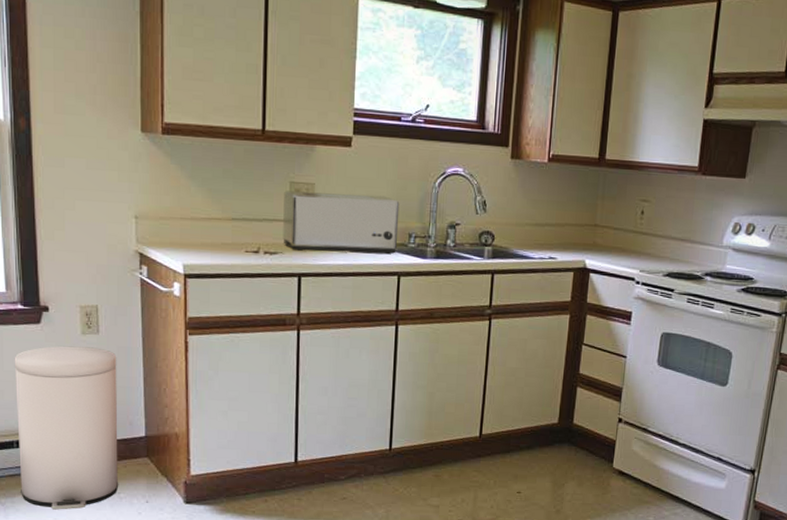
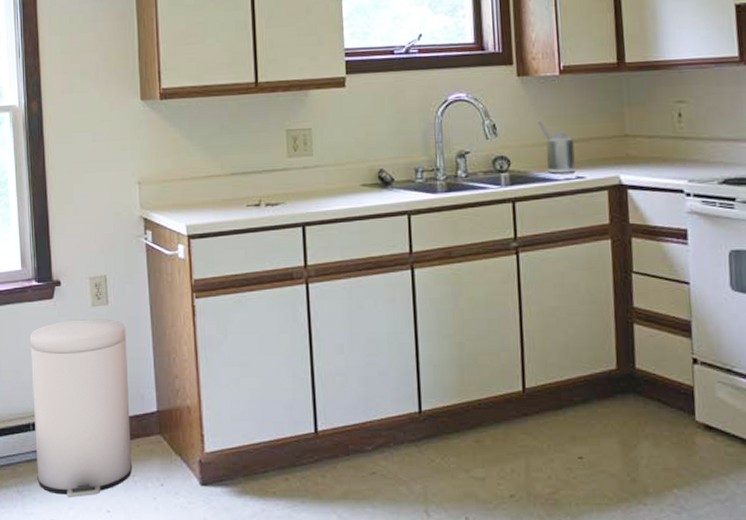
toaster: present [283,190,400,254] -> none [281,132,404,200]
soap dispenser: none [523,202,552,253] -> present [537,120,576,174]

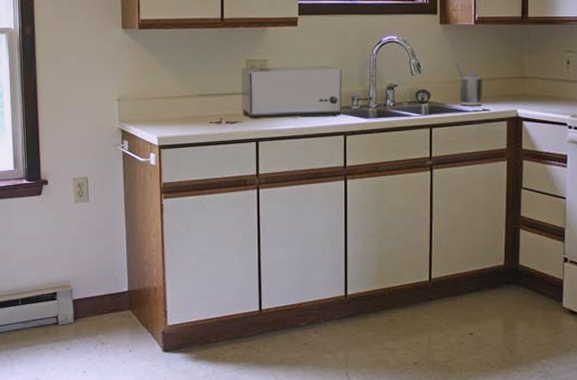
pedal bin: present [29,319,133,498] -> none [20,213,106,360]
toaster: none [281,132,404,200] -> present [241,65,343,120]

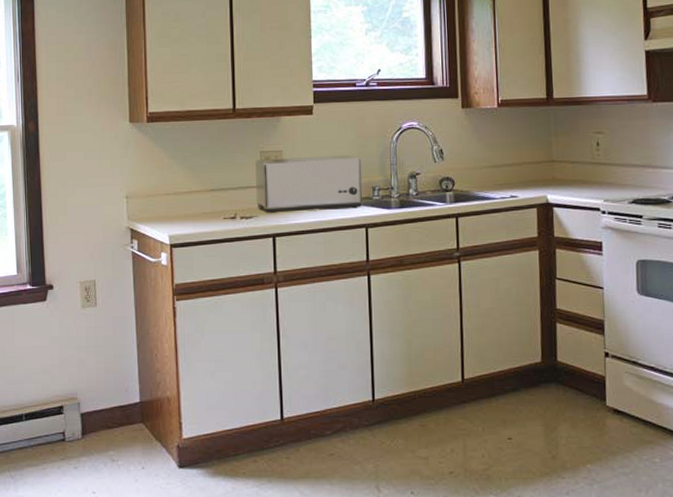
soap dispenser: present [454,62,483,106] -> none [478,147,510,193]

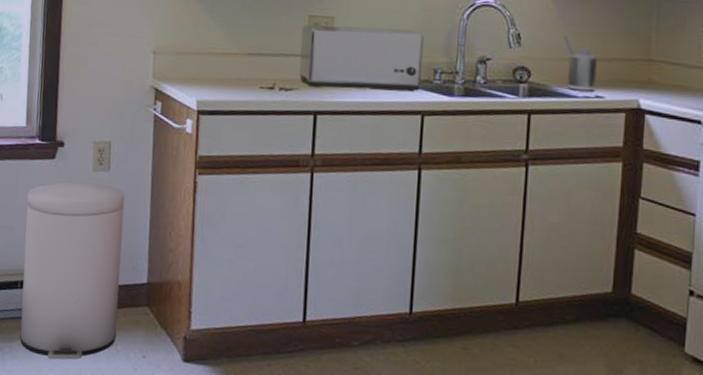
pedal bin: none [23,319,117,481] -> present [19,182,125,360]
soap dispenser: none [478,147,510,193] -> present [563,35,598,91]

